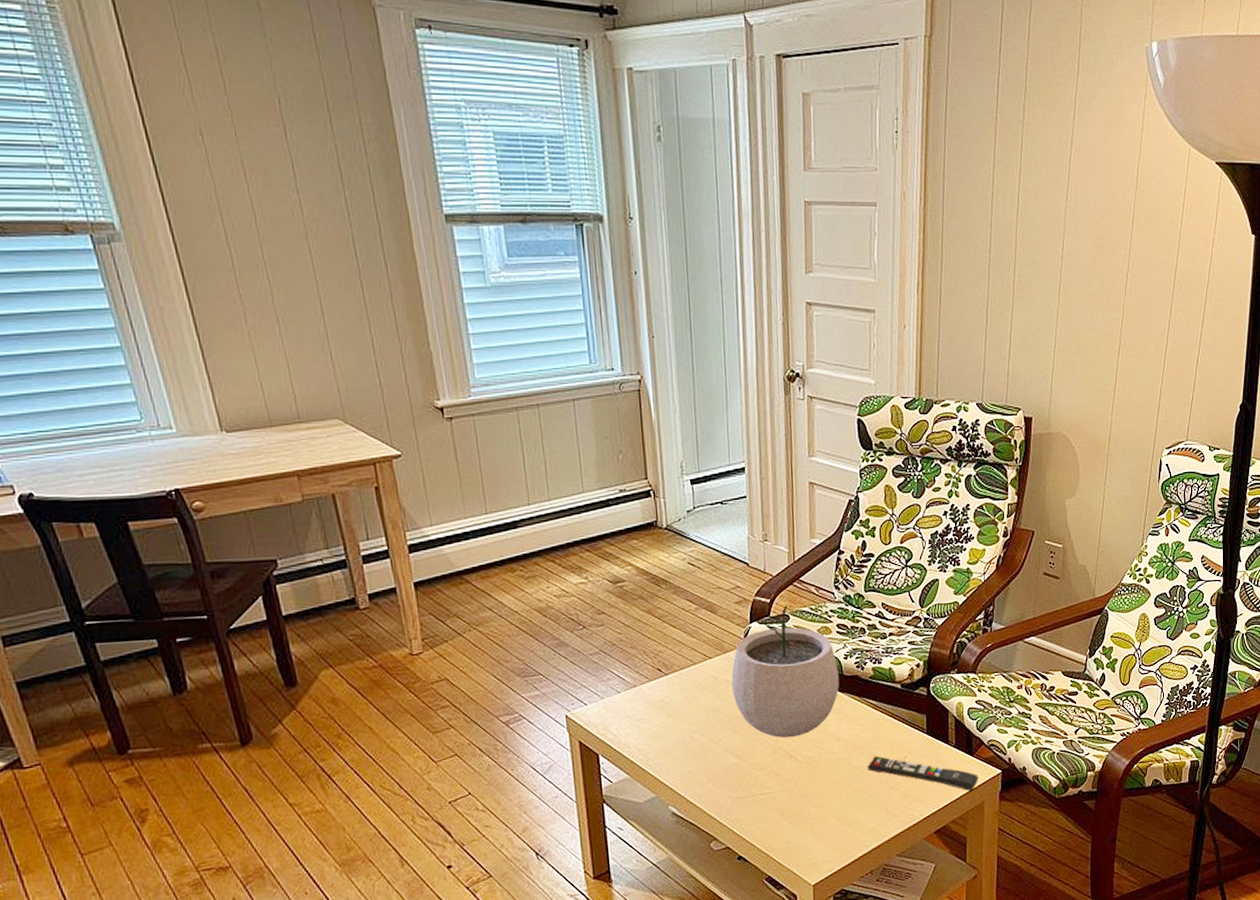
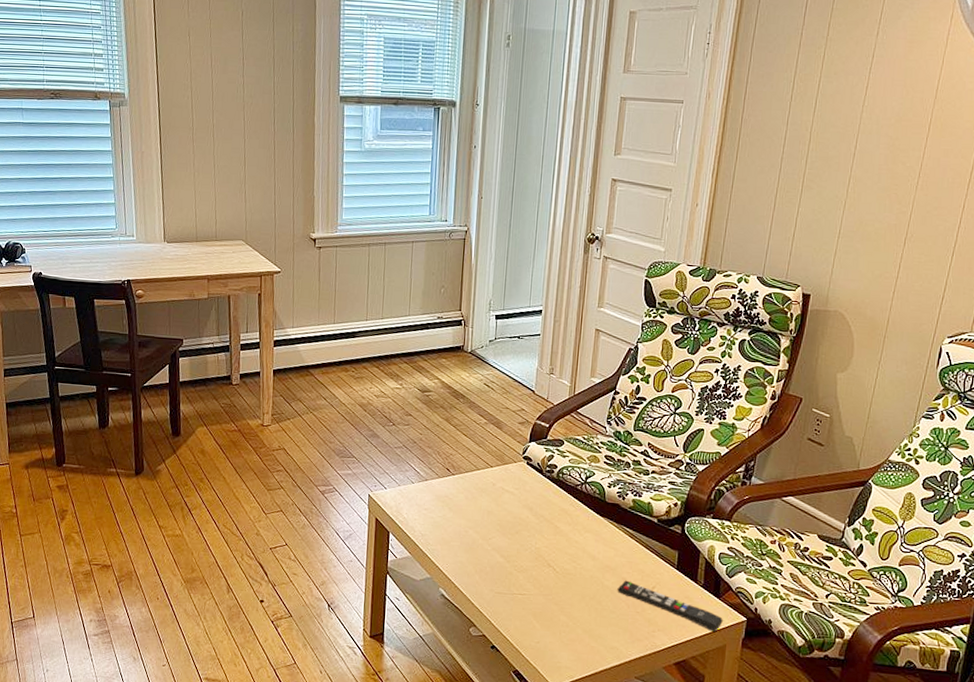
plant pot: present [731,605,839,738] -> none [506,431,602,549]

